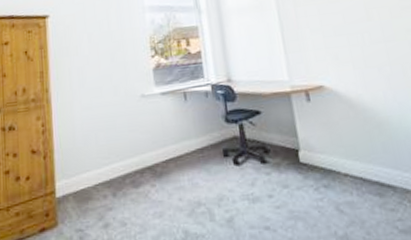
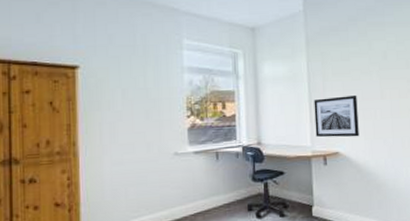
wall art: none [286,18,346,70] -> present [314,94,359,138]

